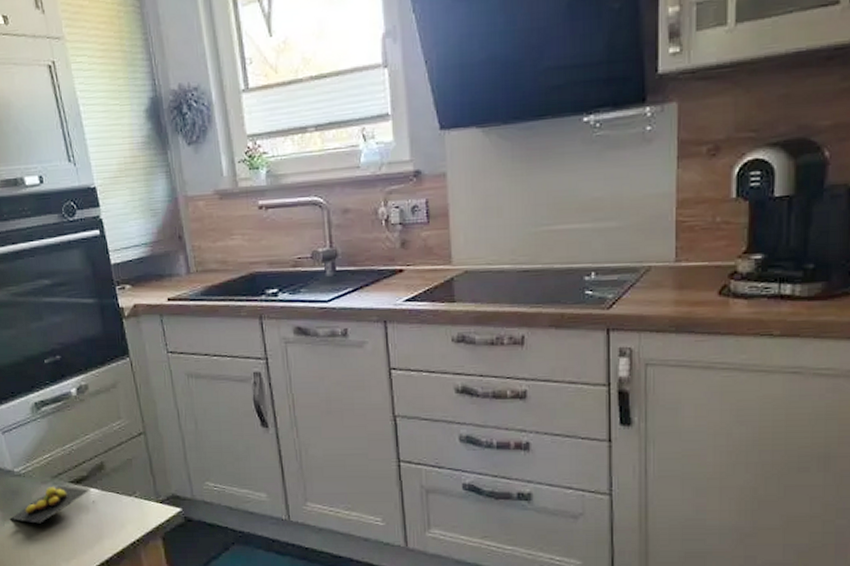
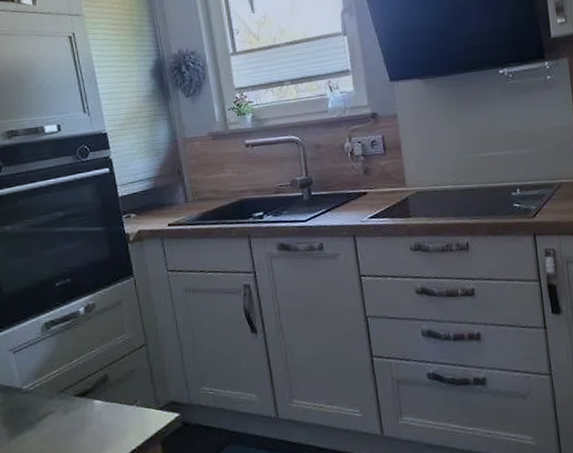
lemon: present [10,485,95,524] -> none [16,399,99,439]

